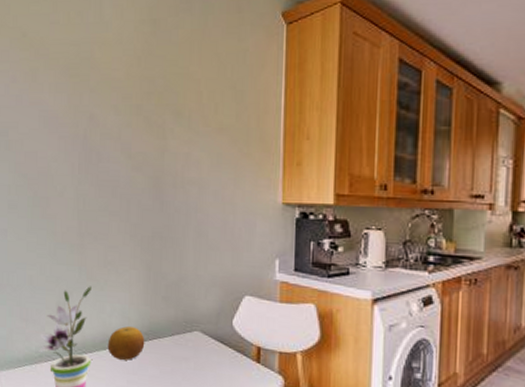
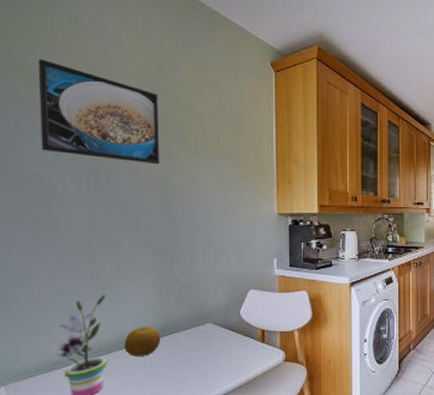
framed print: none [38,28,153,141] -> present [38,59,160,165]

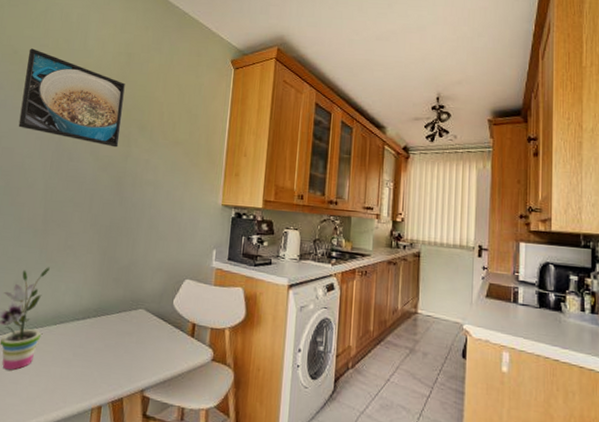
fruit: present [124,326,161,356] -> none [58,304,94,335]

